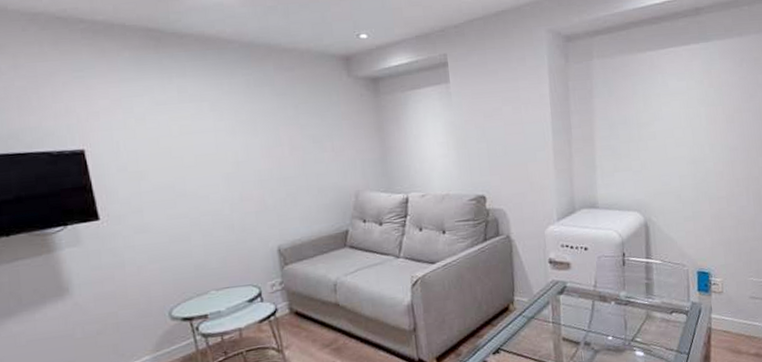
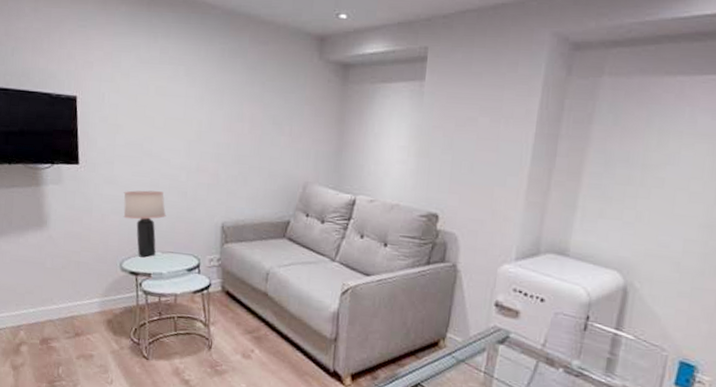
table lamp: none [160,229,215,301] -> present [123,190,167,258]

